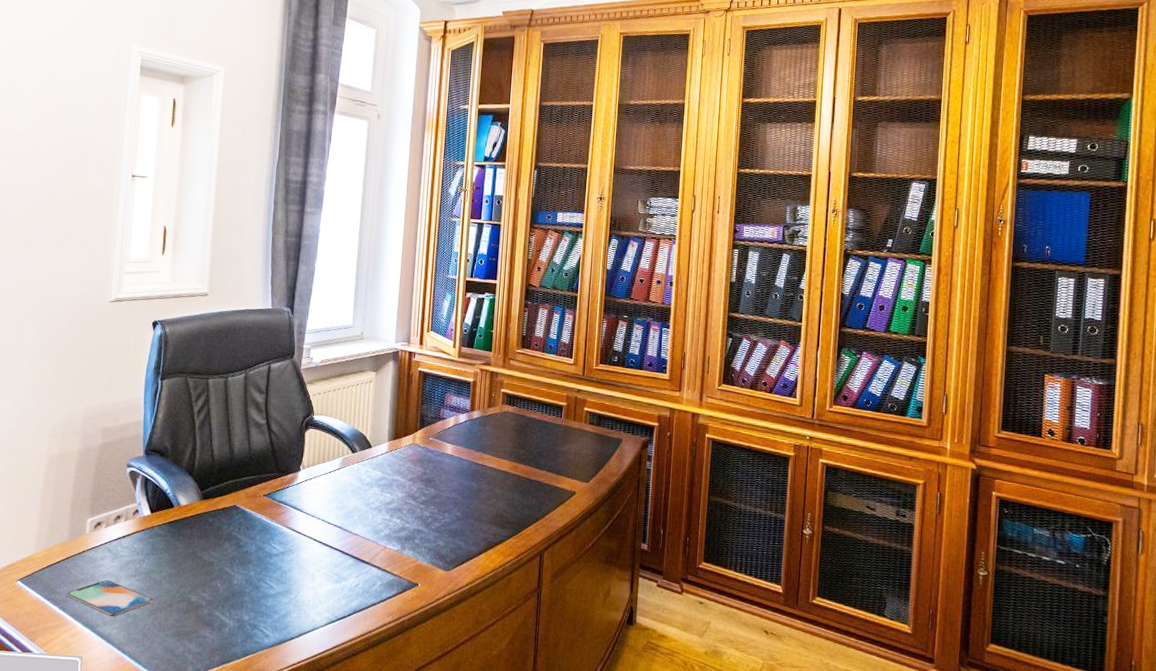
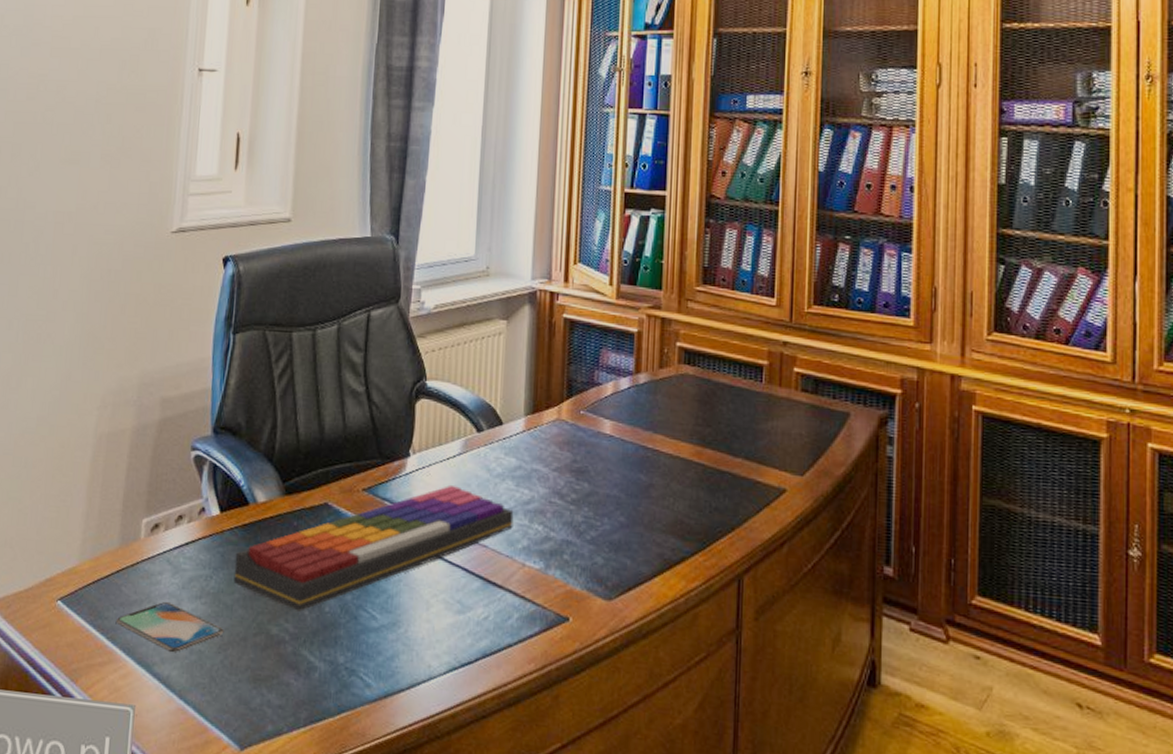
computer keyboard: none [161,492,379,584] -> present [233,486,514,612]

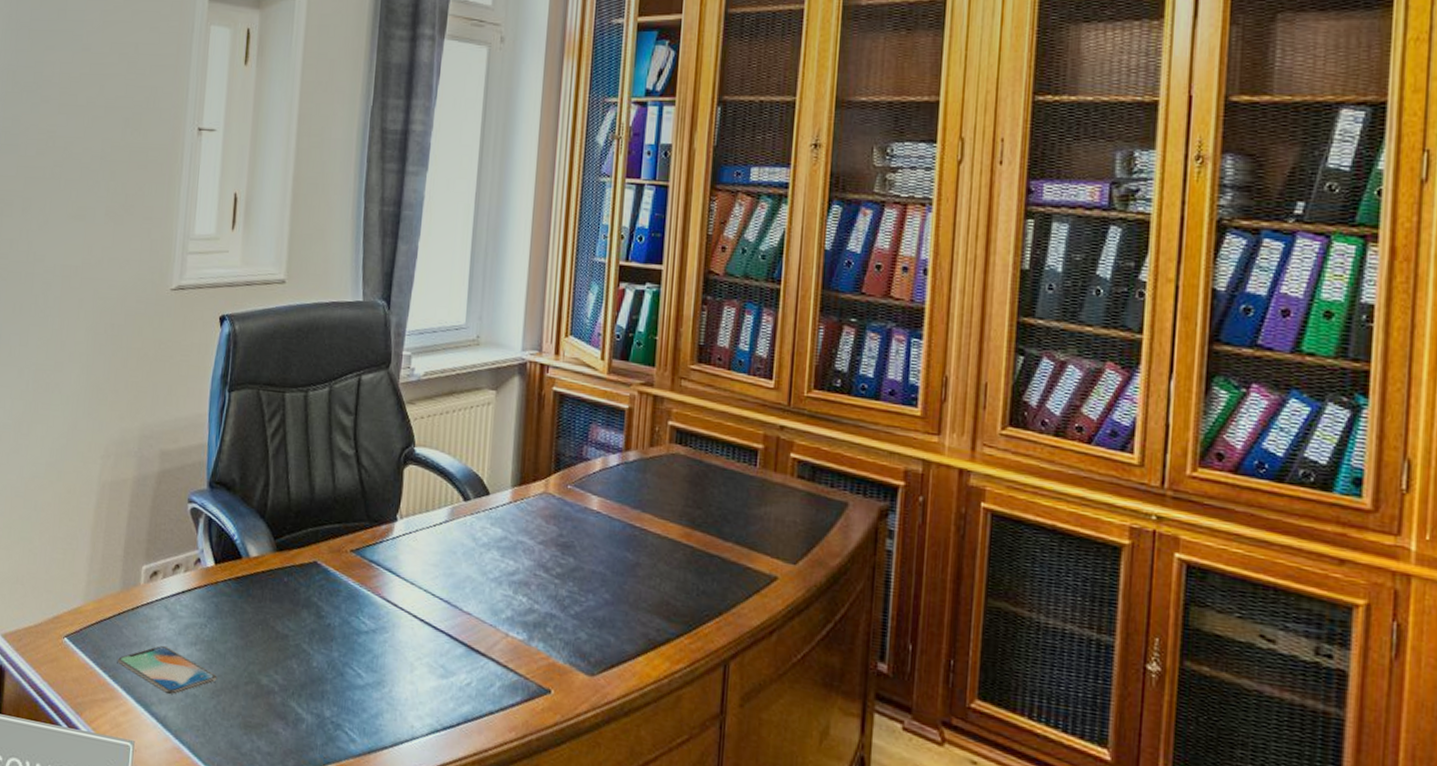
computer keyboard: present [233,486,514,612] -> none [226,552,499,665]

